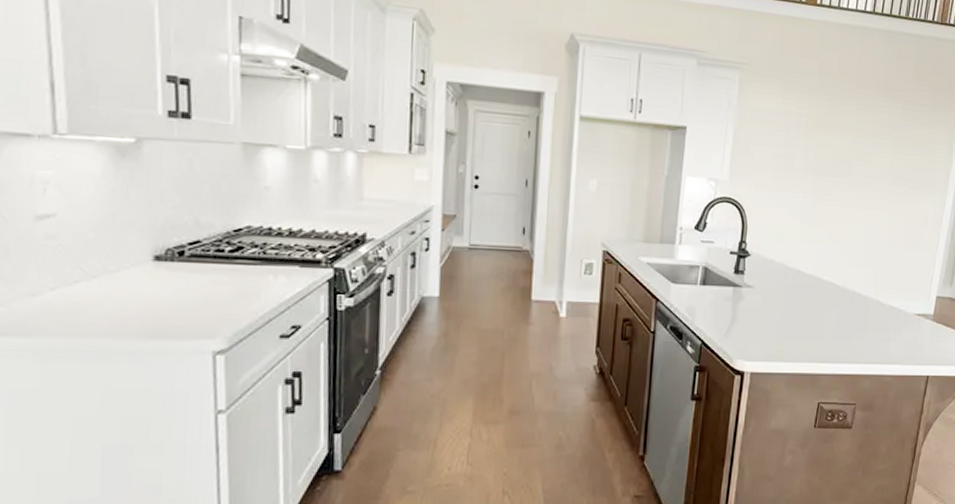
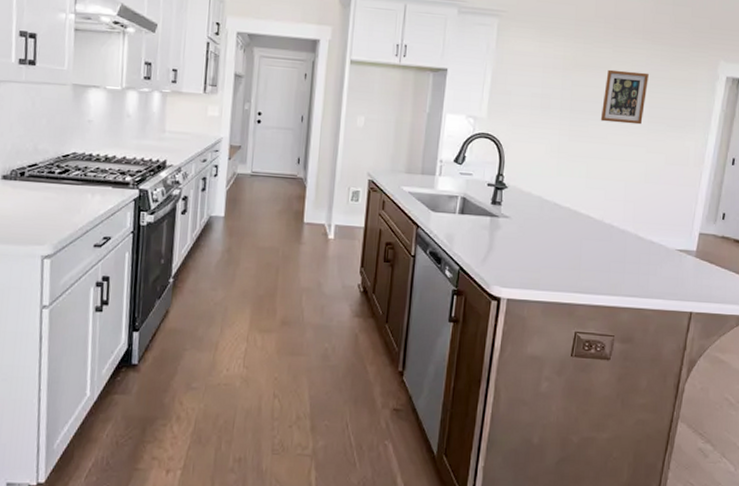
wall art: none [843,128,891,187] -> present [600,69,649,125]

